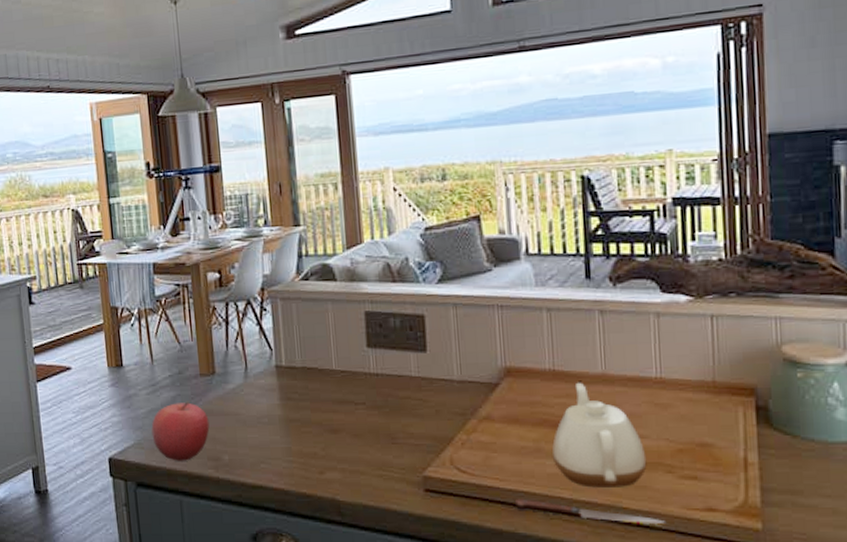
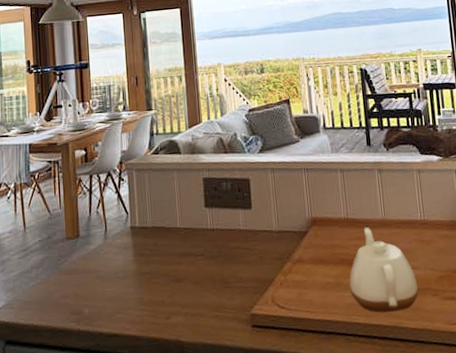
fruit: present [151,401,210,461] -> none [21,262,73,318]
kitchen knife: present [514,498,667,525] -> none [322,326,436,340]

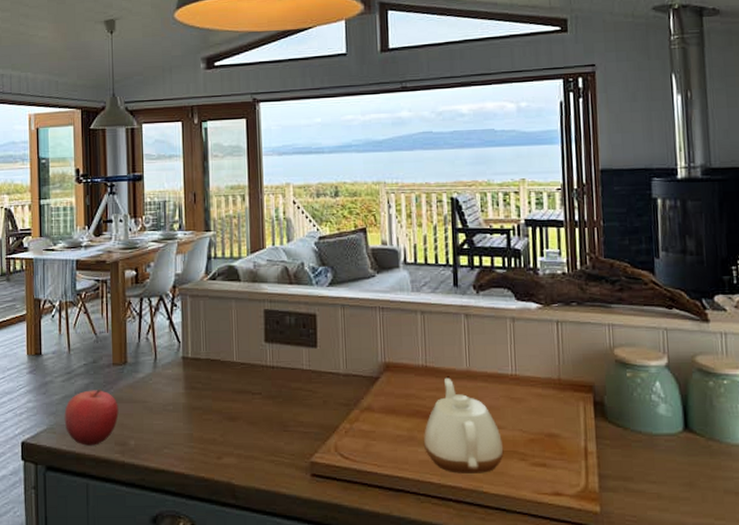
fruit: none [21,262,73,318] -> present [64,388,119,446]

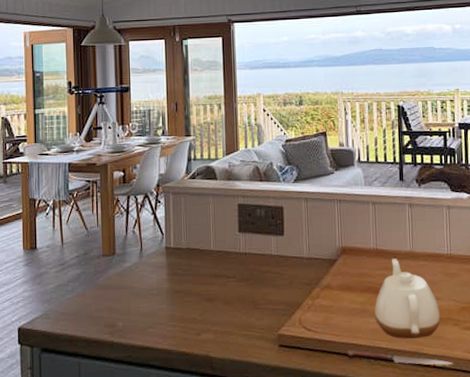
fruit: present [64,388,119,446] -> none [58,277,108,329]
kitchen knife: none [390,483,520,508] -> present [346,349,454,366]

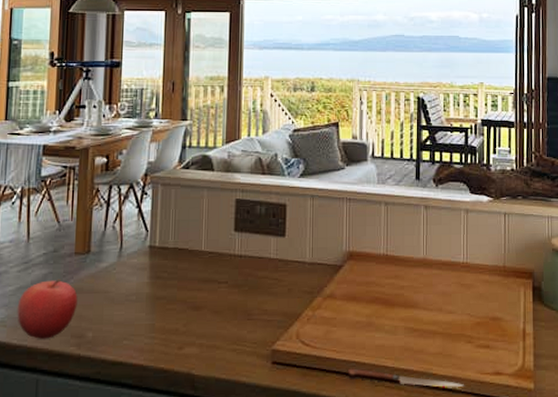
fruit: none [58,277,108,329] -> present [17,279,78,339]
teapot: present [374,258,441,339] -> none [380,265,453,357]

